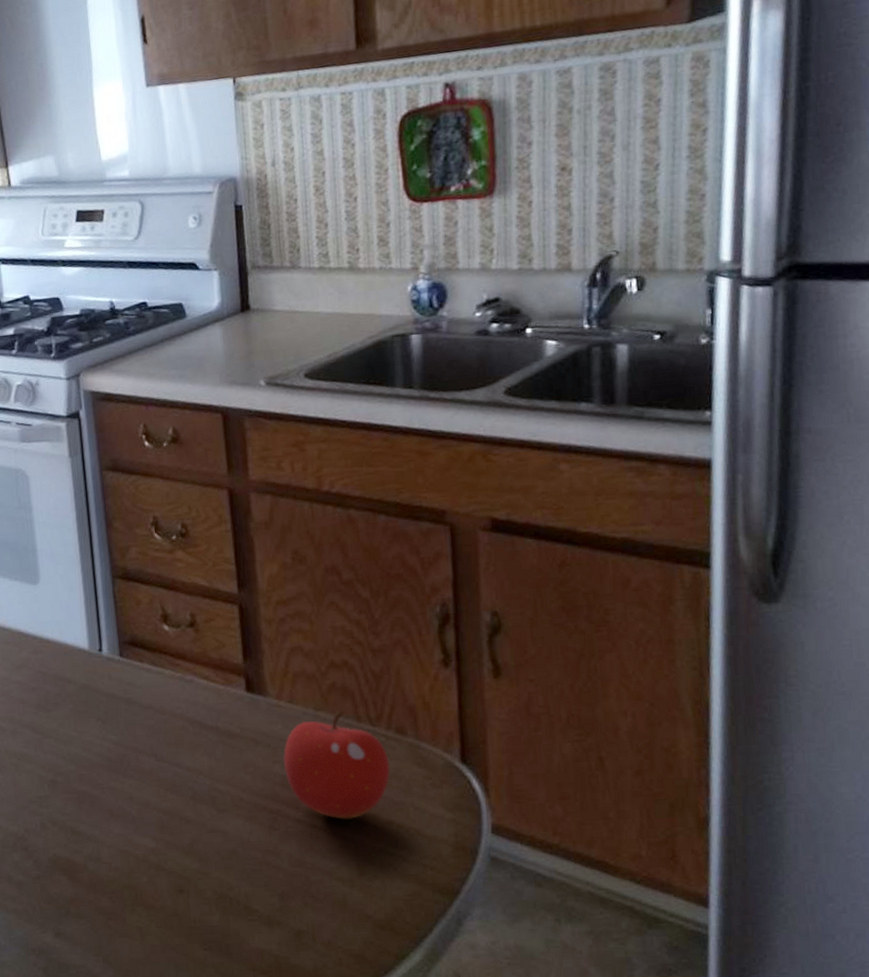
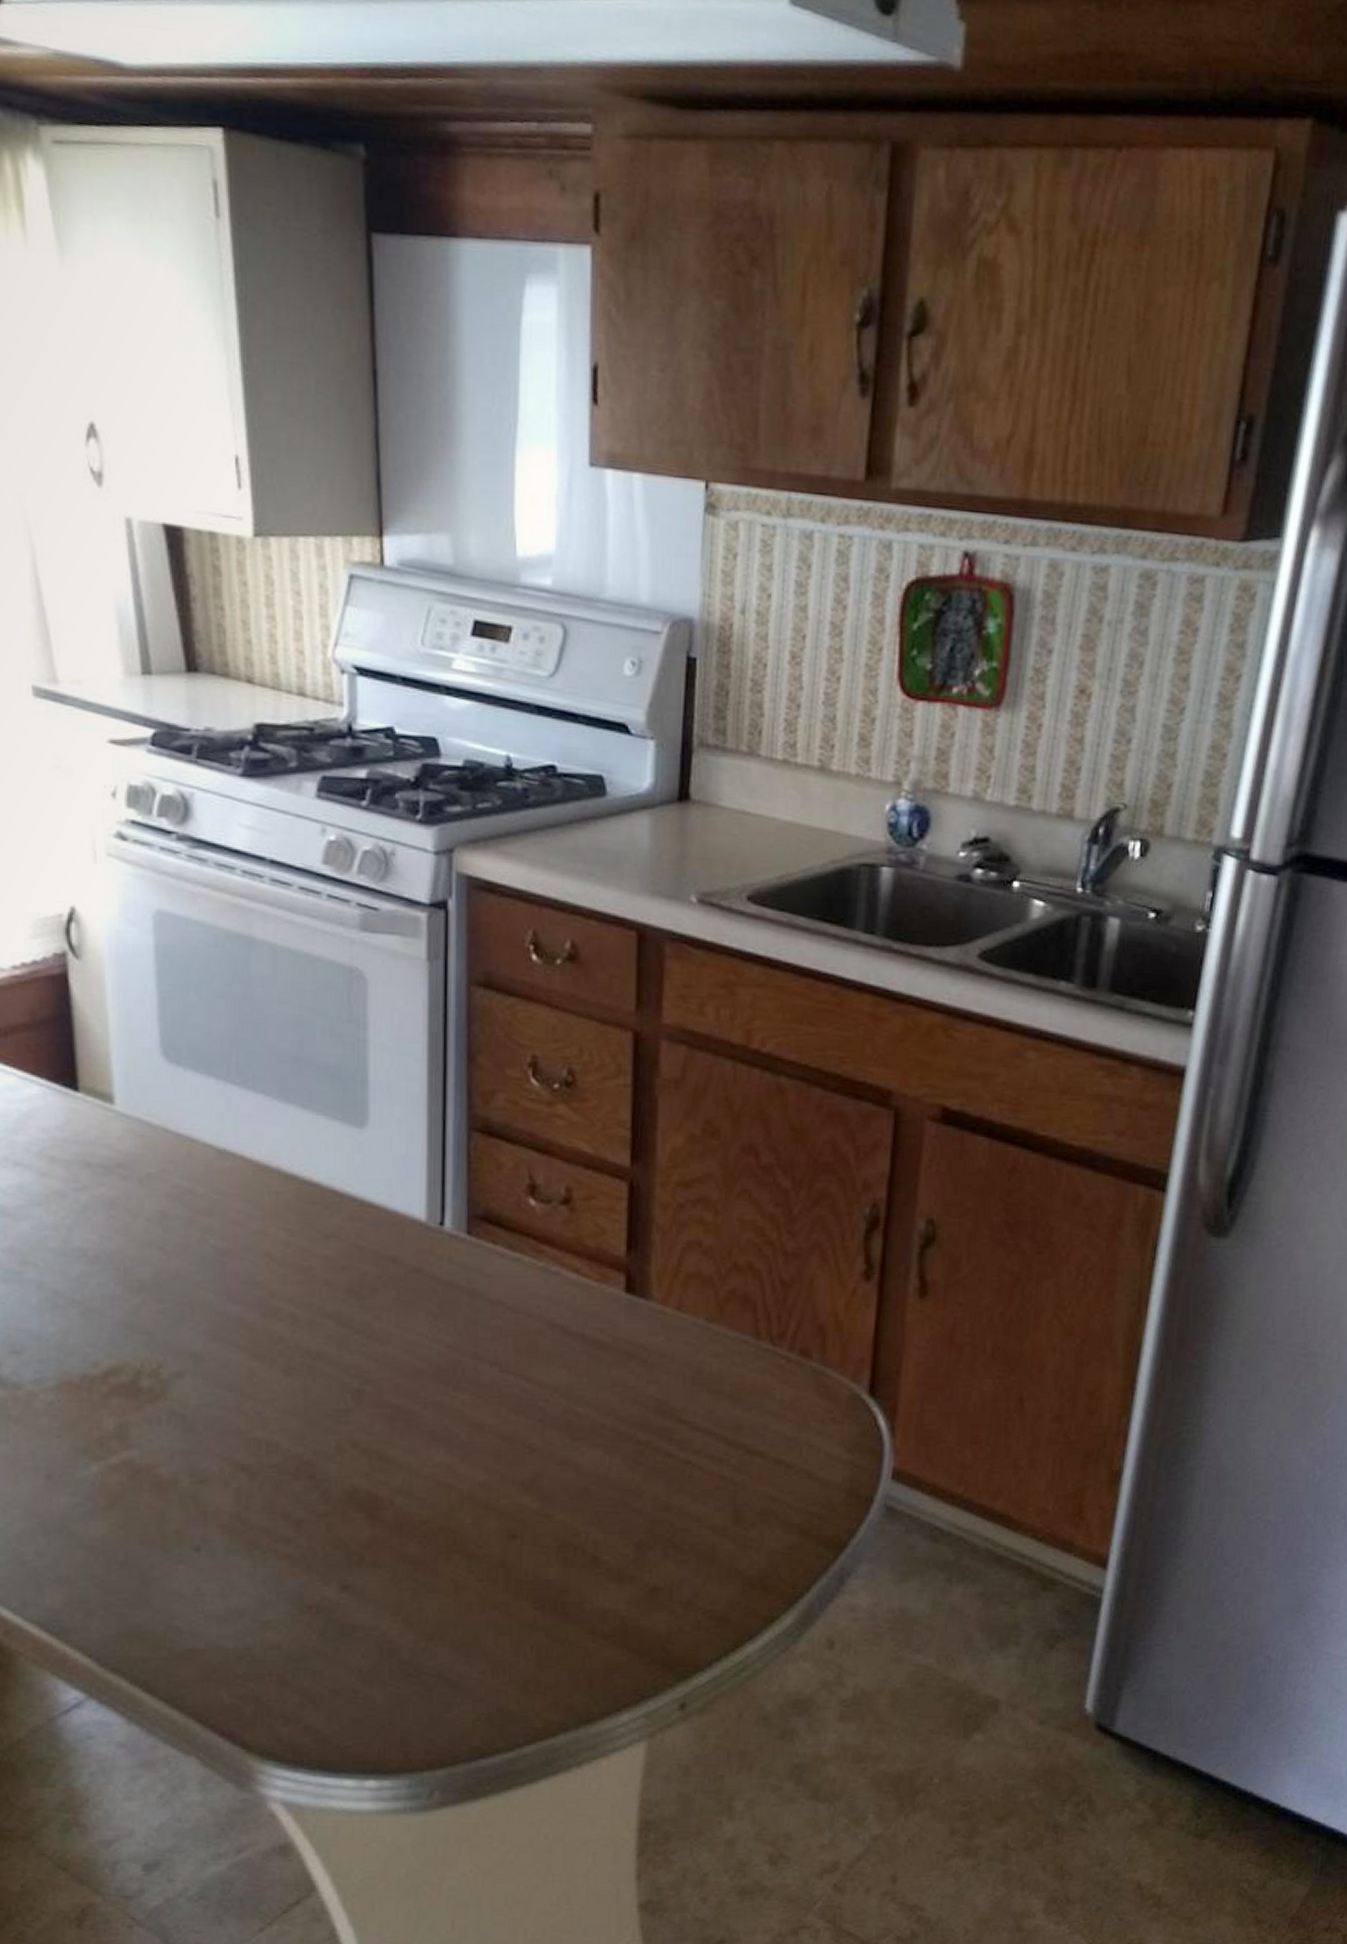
fruit: present [283,709,391,819] -> none [660,1322,788,1456]

